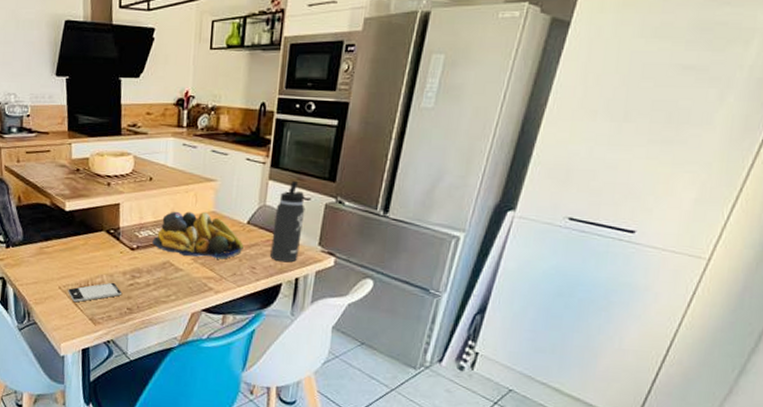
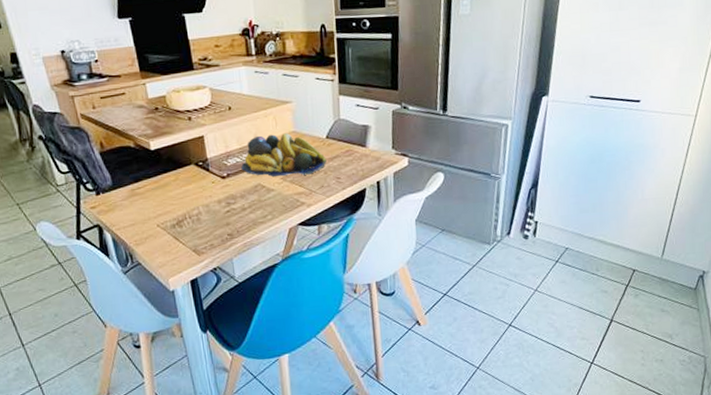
smartphone: present [68,282,121,303] -> none [167,212,220,237]
thermos bottle: present [270,180,305,263] -> none [349,93,377,169]

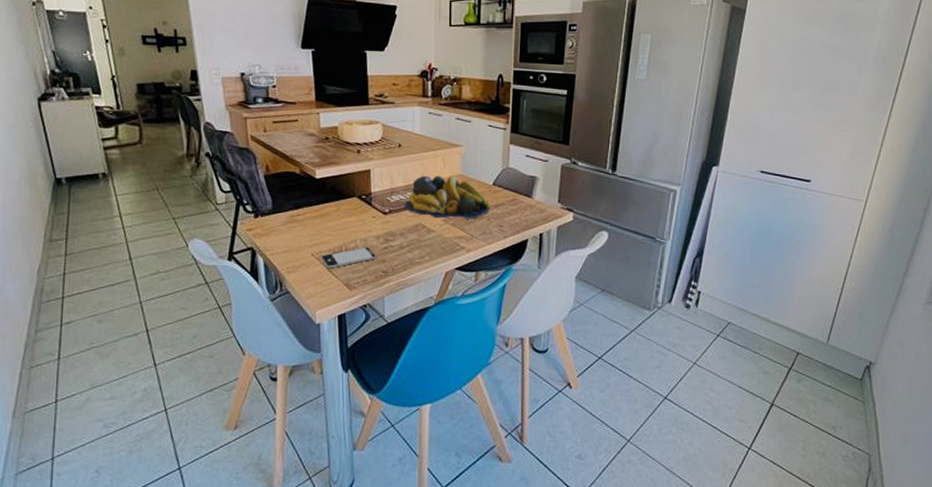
smartphone: none [167,212,220,237] -> present [321,246,376,269]

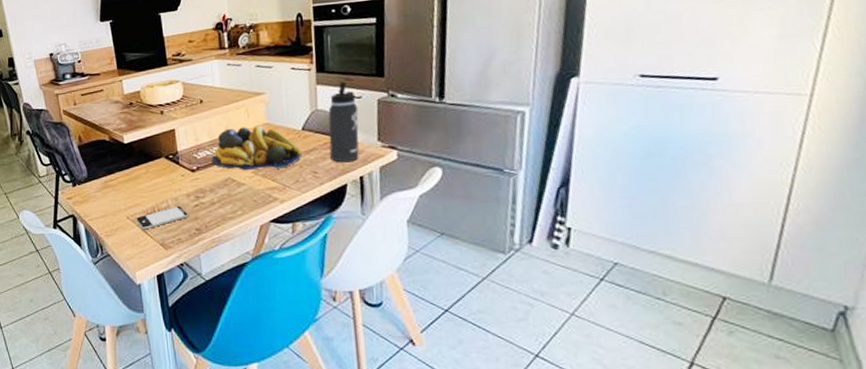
thermos bottle: none [516,144,544,220] -> present [328,81,359,163]

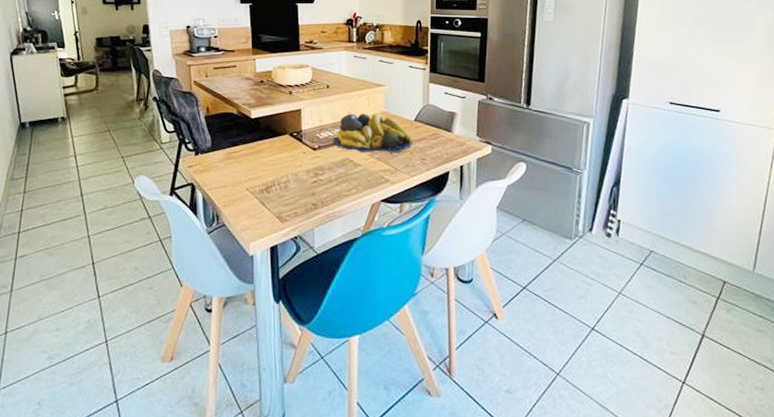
smartphone: present [136,205,188,230] -> none [255,181,306,202]
thermos bottle: present [328,81,359,163] -> none [437,82,462,153]

